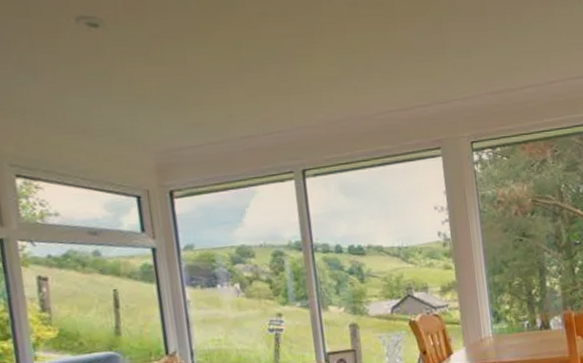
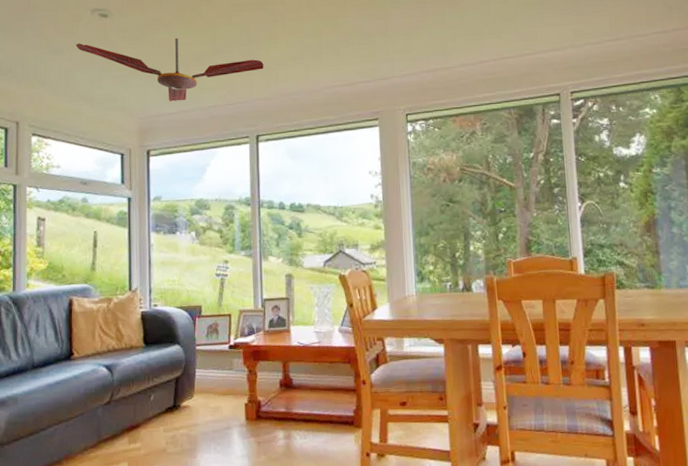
ceiling fan: none [59,53,304,132] -> present [75,37,264,102]

